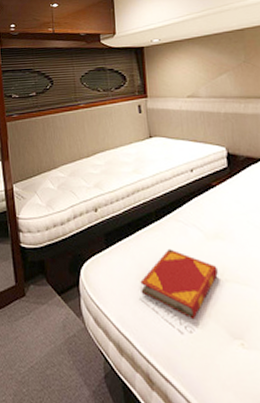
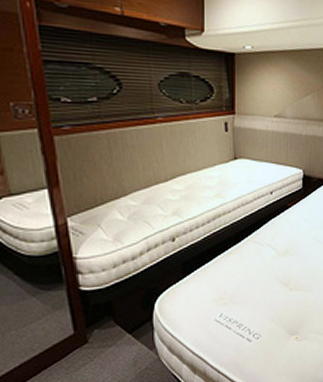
hardback book: present [140,248,218,320] -> none [216,269,284,328]

